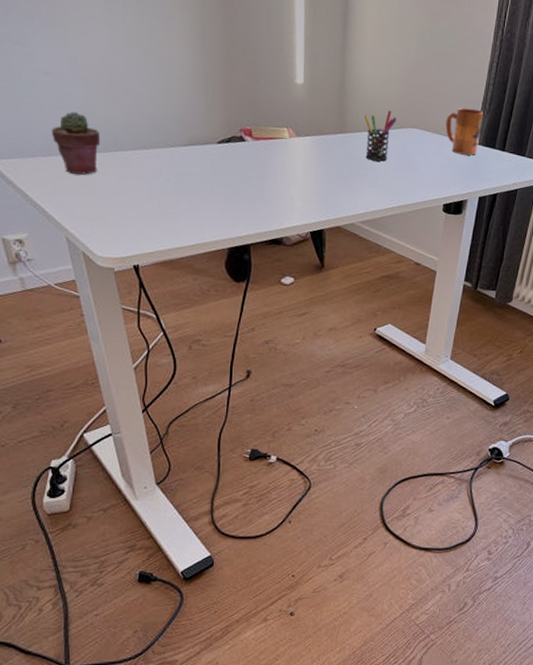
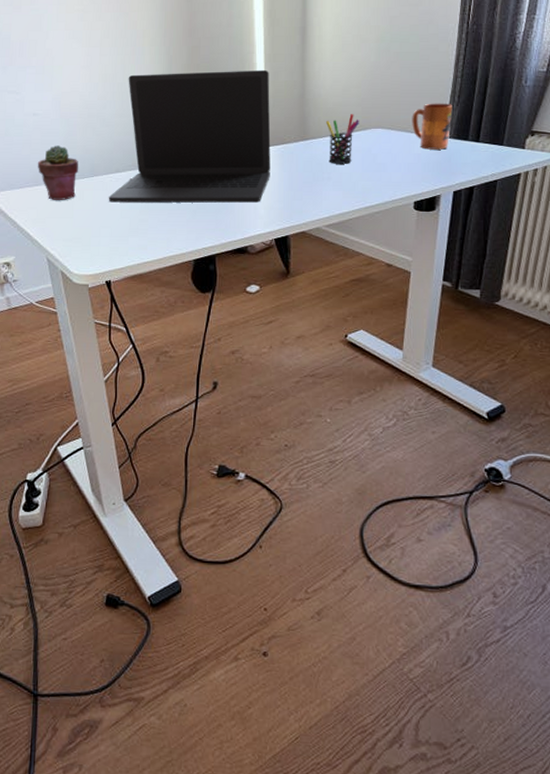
laptop: none [135,40,309,194] -> present [108,69,271,203]

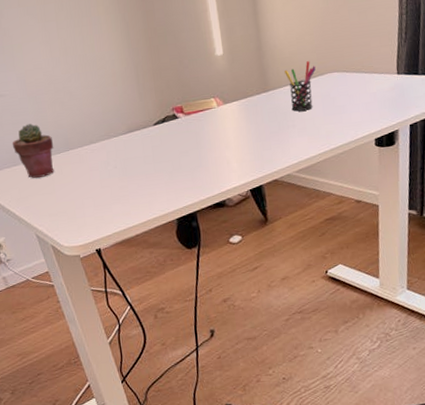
laptop: present [108,69,271,203] -> none [86,26,238,174]
mug: present [412,103,453,150] -> none [364,40,402,88]

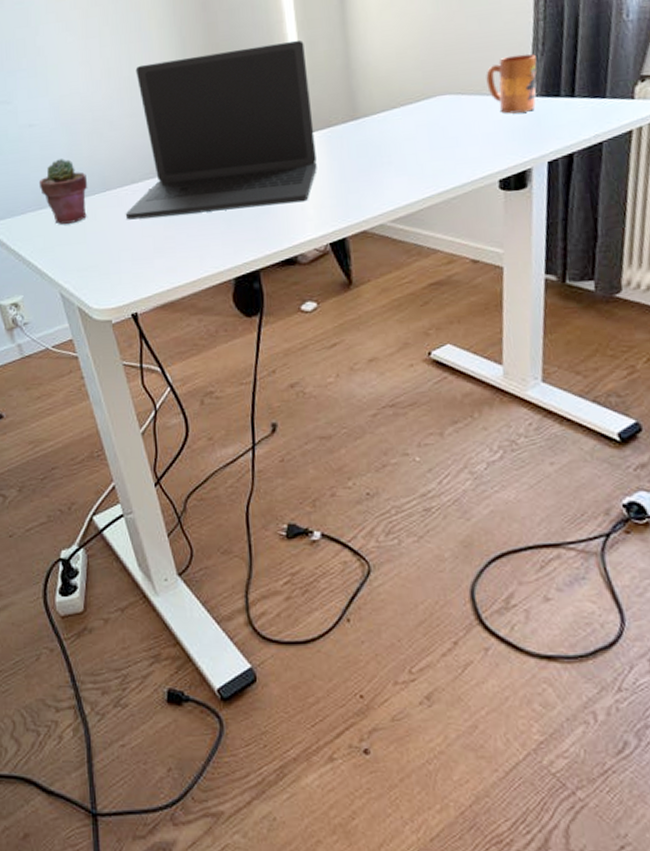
laptop: none [86,26,238,174] -> present [125,40,317,220]
pen holder: present [285,61,316,112] -> none [379,81,421,145]
mug: none [364,40,402,88] -> present [486,53,537,114]

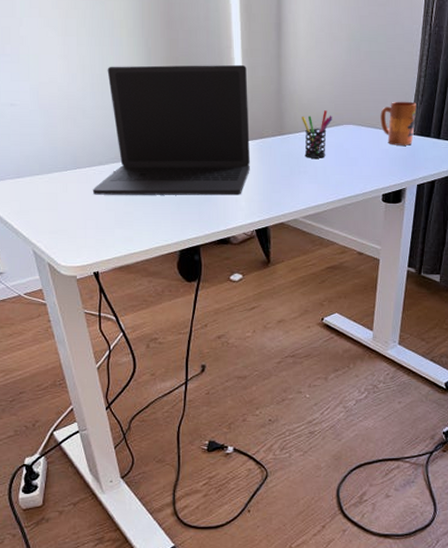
potted succulent: present [38,159,88,224] -> none [17,137,61,193]
pen holder: none [379,81,421,145] -> present [302,110,332,158]

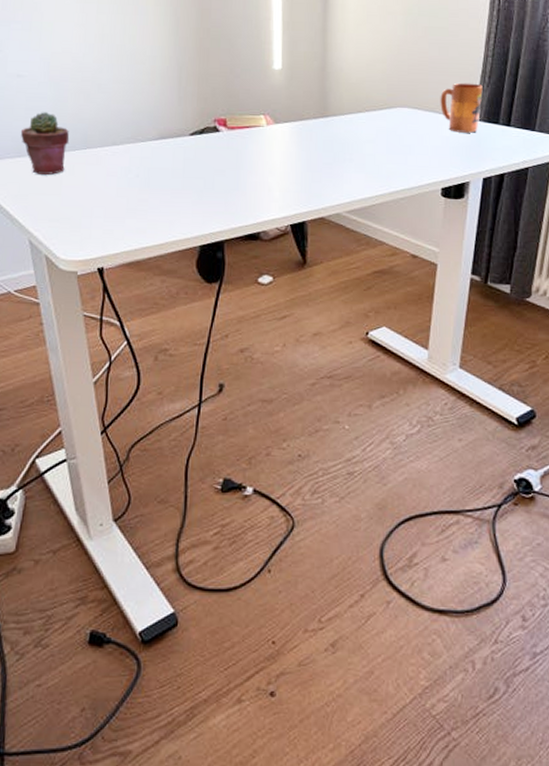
potted succulent: none [17,137,61,193] -> present [20,112,70,175]
laptop: present [92,64,250,195] -> none [102,36,288,184]
pen holder: present [302,110,332,158] -> none [349,91,384,145]

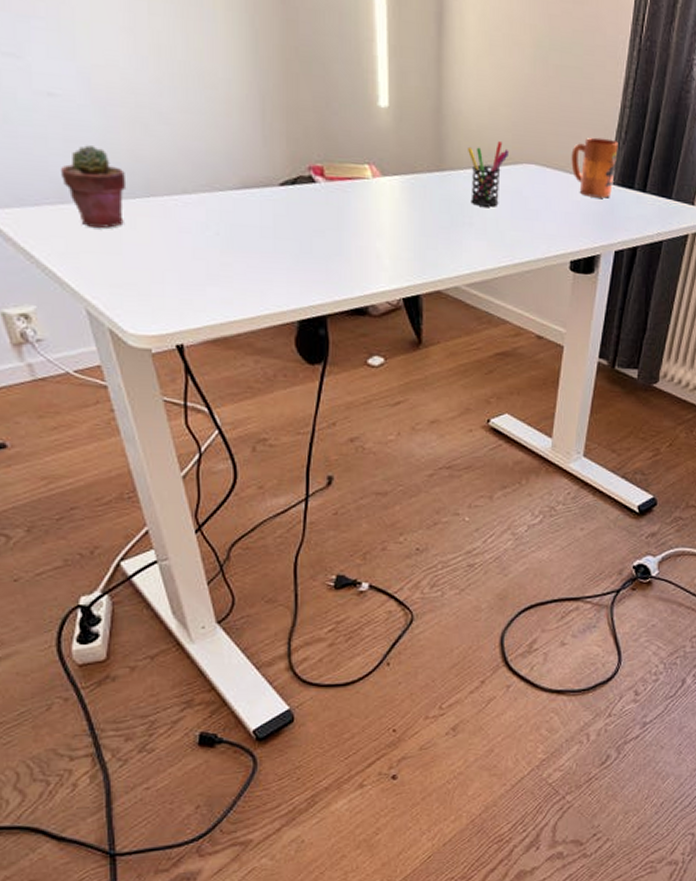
pen holder: none [349,91,384,145] -> present [468,141,509,207]

